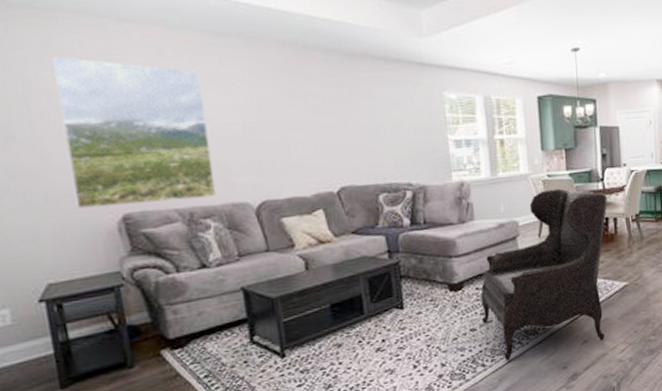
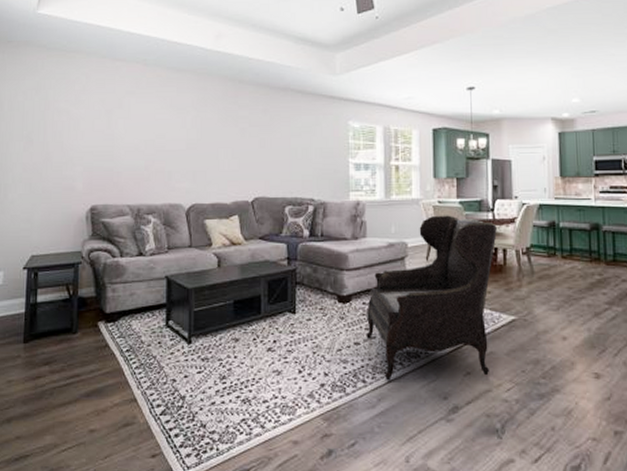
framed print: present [51,56,217,209] -> none [62,84,162,198]

